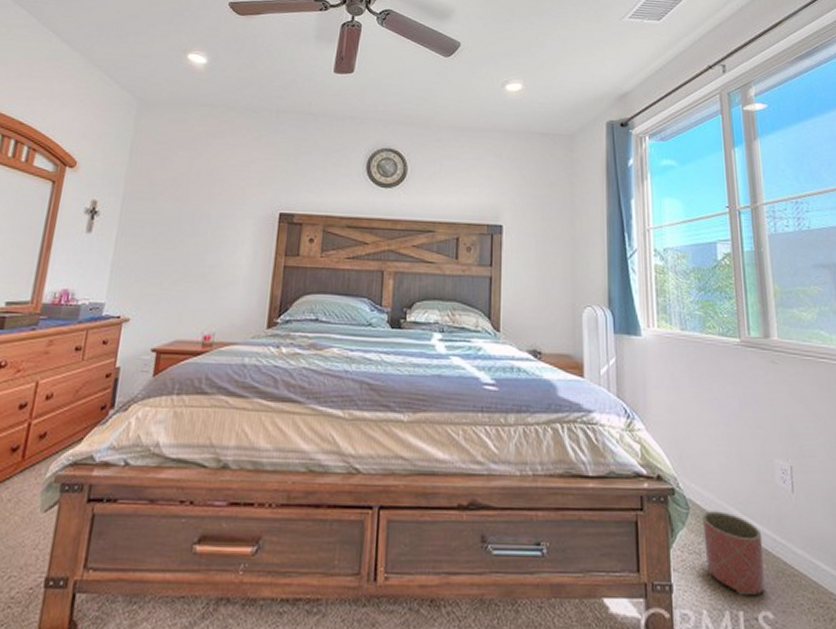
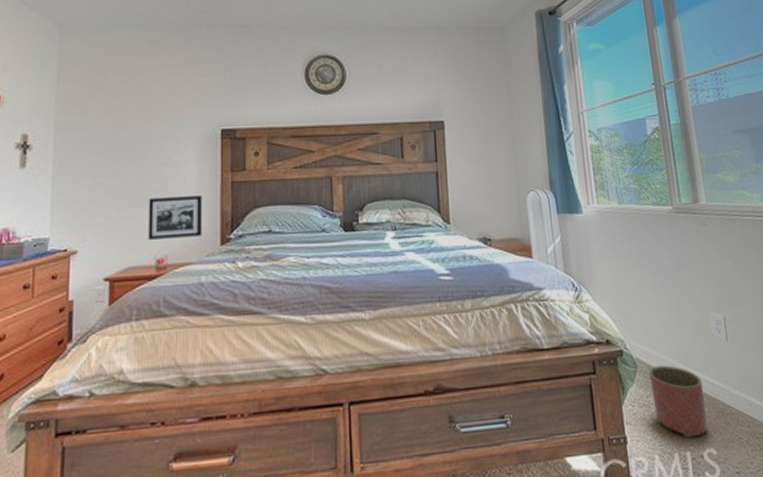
picture frame: none [198,274,254,317] -> present [148,196,202,240]

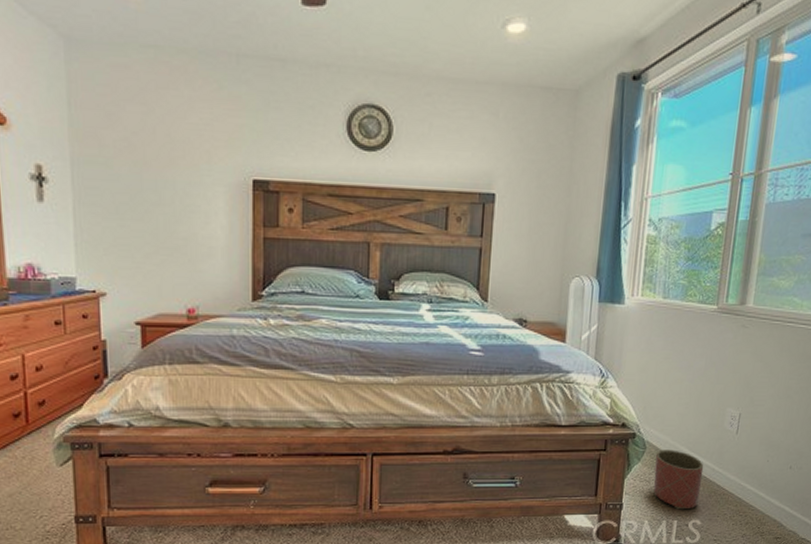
picture frame: present [148,196,202,240] -> none [177,247,233,290]

